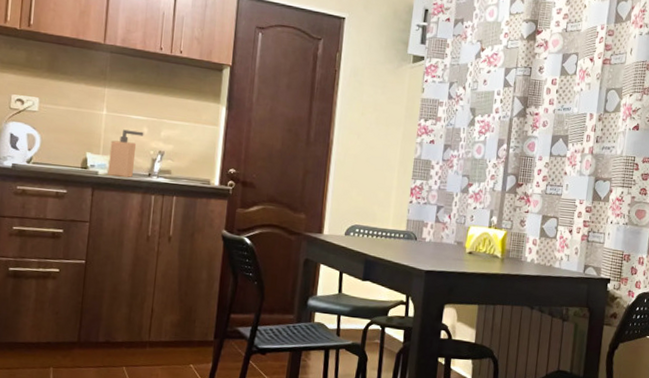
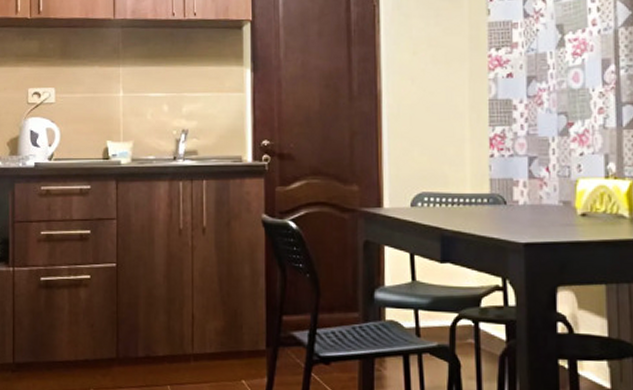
soap dispenser: present [108,129,144,178] -> none [130,110,164,165]

